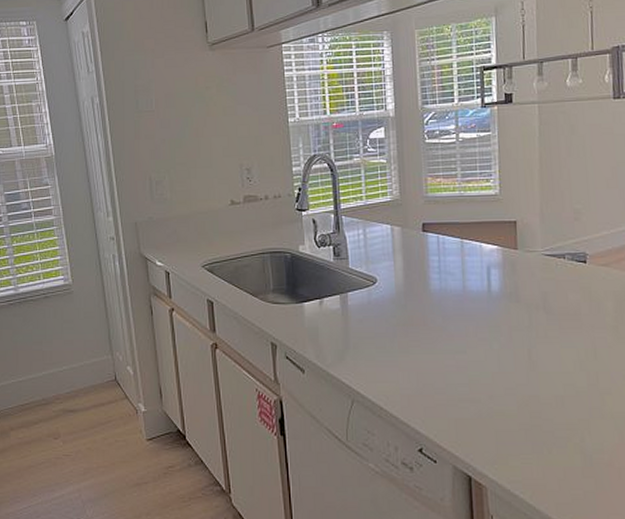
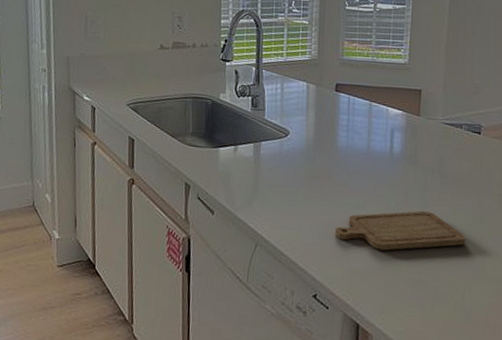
chopping board: none [436,350,581,396] -> present [335,210,466,251]

